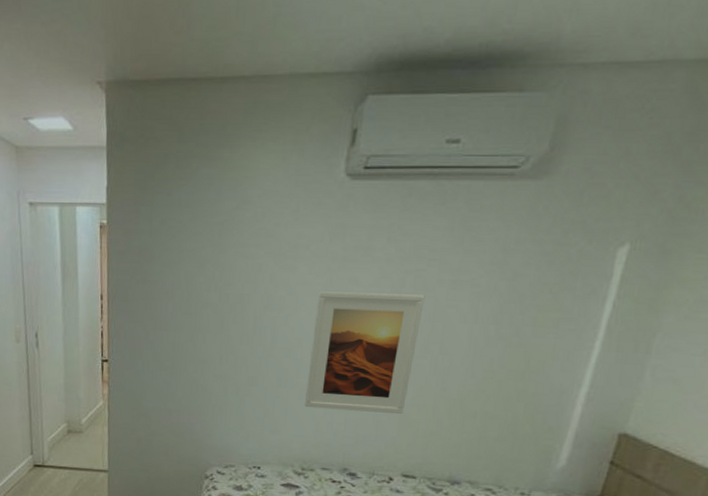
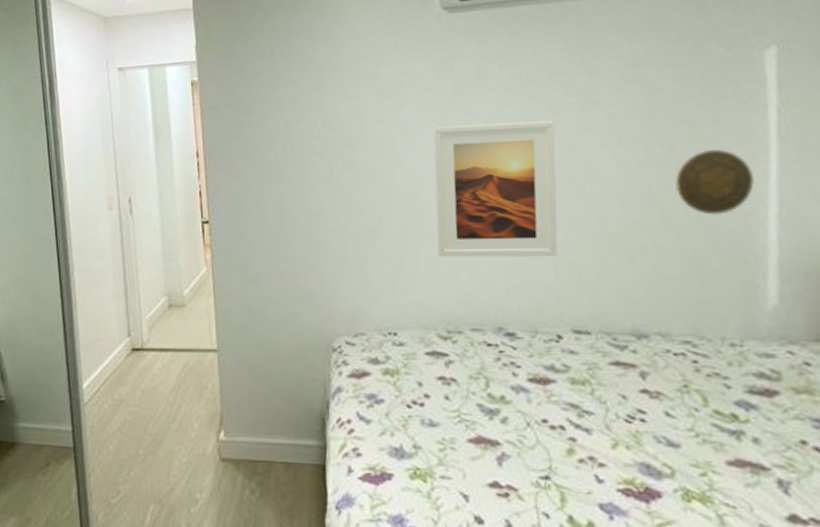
decorative plate: none [512,334,578,390] -> present [675,150,754,215]

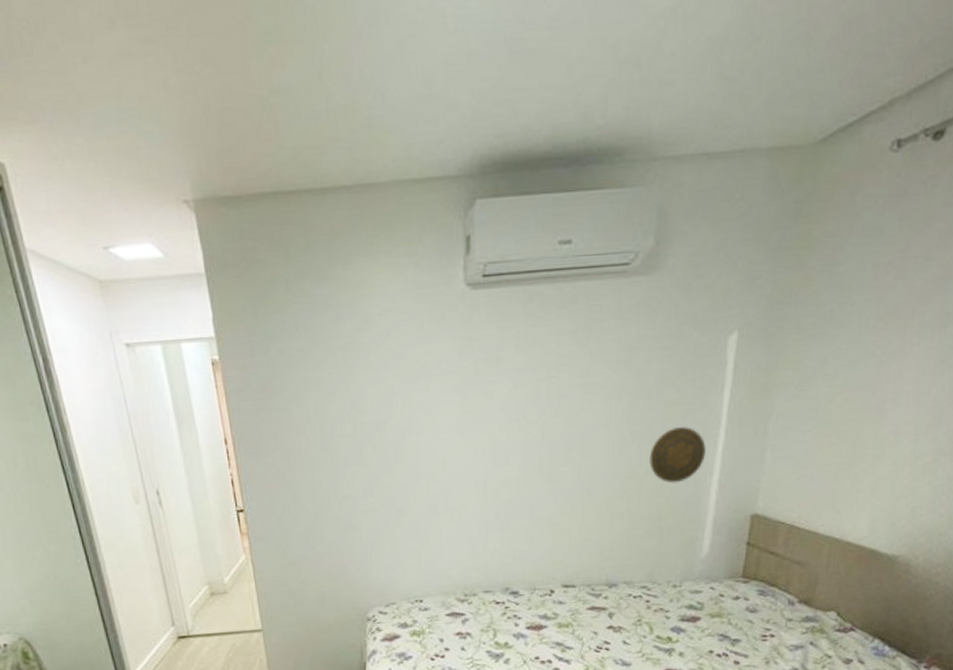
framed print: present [432,120,558,257] -> none [455,402,560,532]

